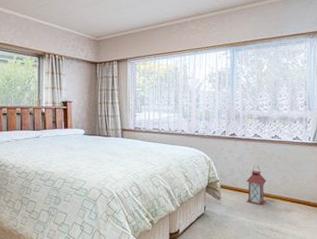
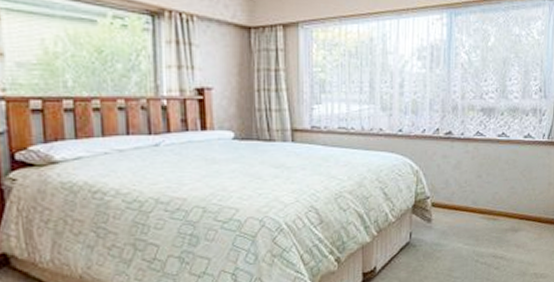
lantern: present [246,165,266,205] -> none [464,174,490,227]

